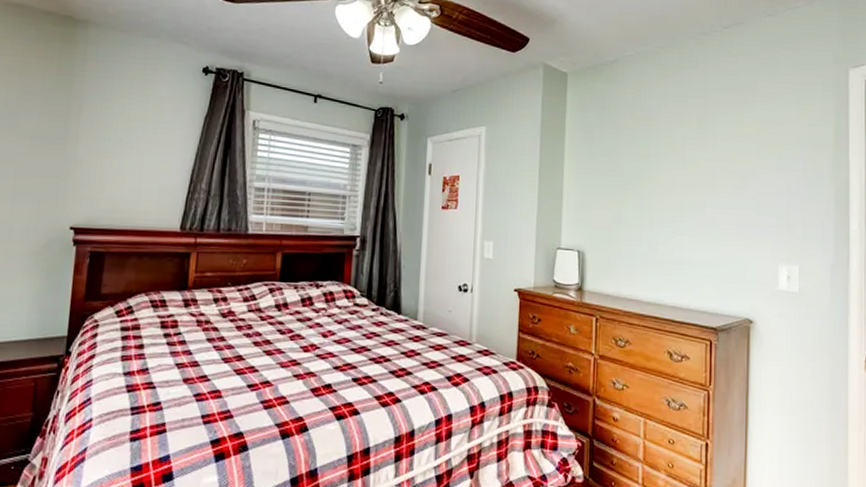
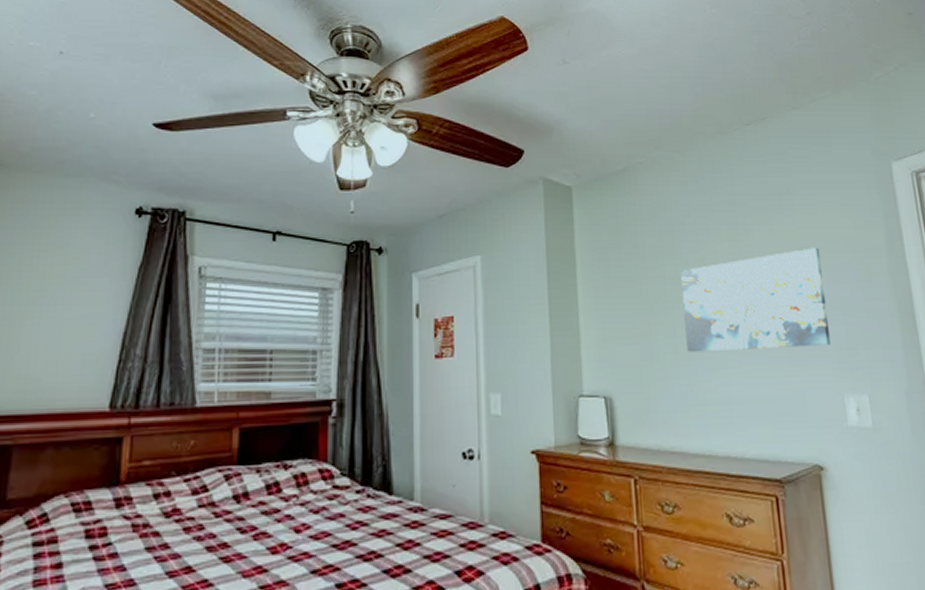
wall art: none [651,139,775,223] -> present [680,247,831,352]

